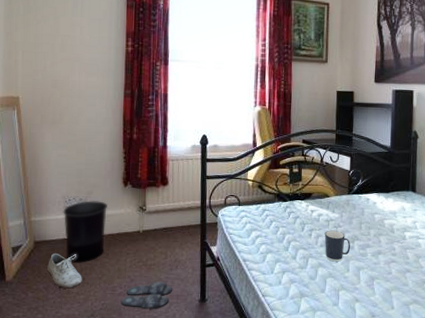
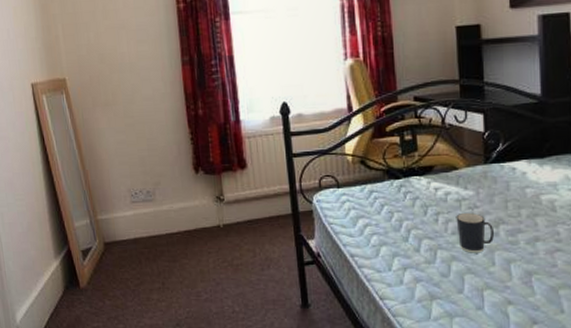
shoe: present [47,254,82,290] -> none [122,255,162,296]
waste bin: present [63,201,107,263] -> none [130,192,181,265]
slippers: present [121,282,172,308] -> none [208,285,266,316]

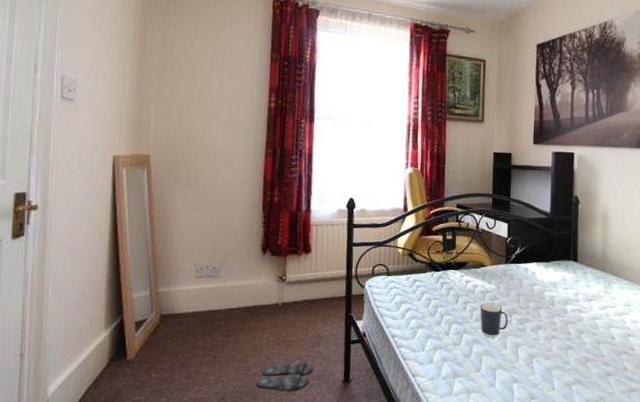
slippers: none [208,285,266,316] -> present [255,360,313,391]

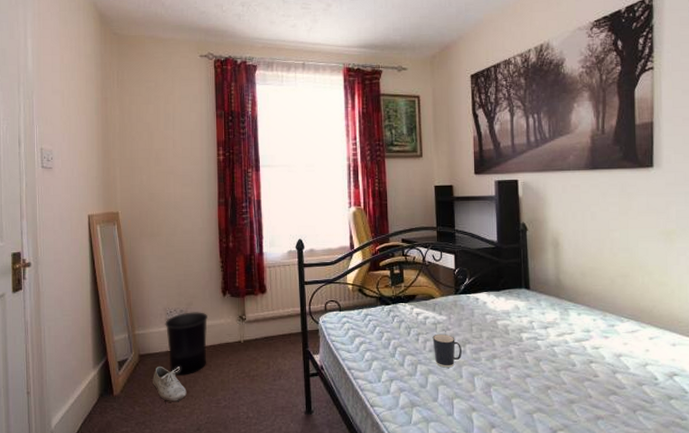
shoe: none [174,329,213,370] -> present [153,367,187,403]
waste bin: none [194,270,244,339] -> present [165,312,208,375]
slippers: present [255,360,313,391] -> none [226,393,277,421]

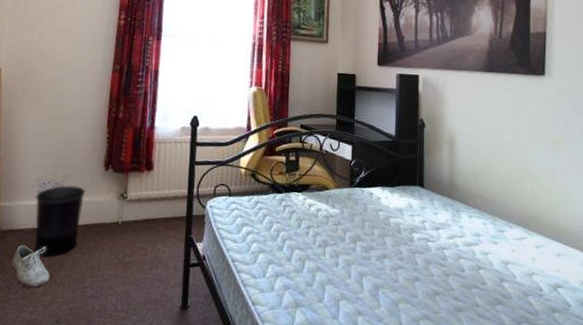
mug: present [432,333,462,368] -> none [323,228,352,266]

